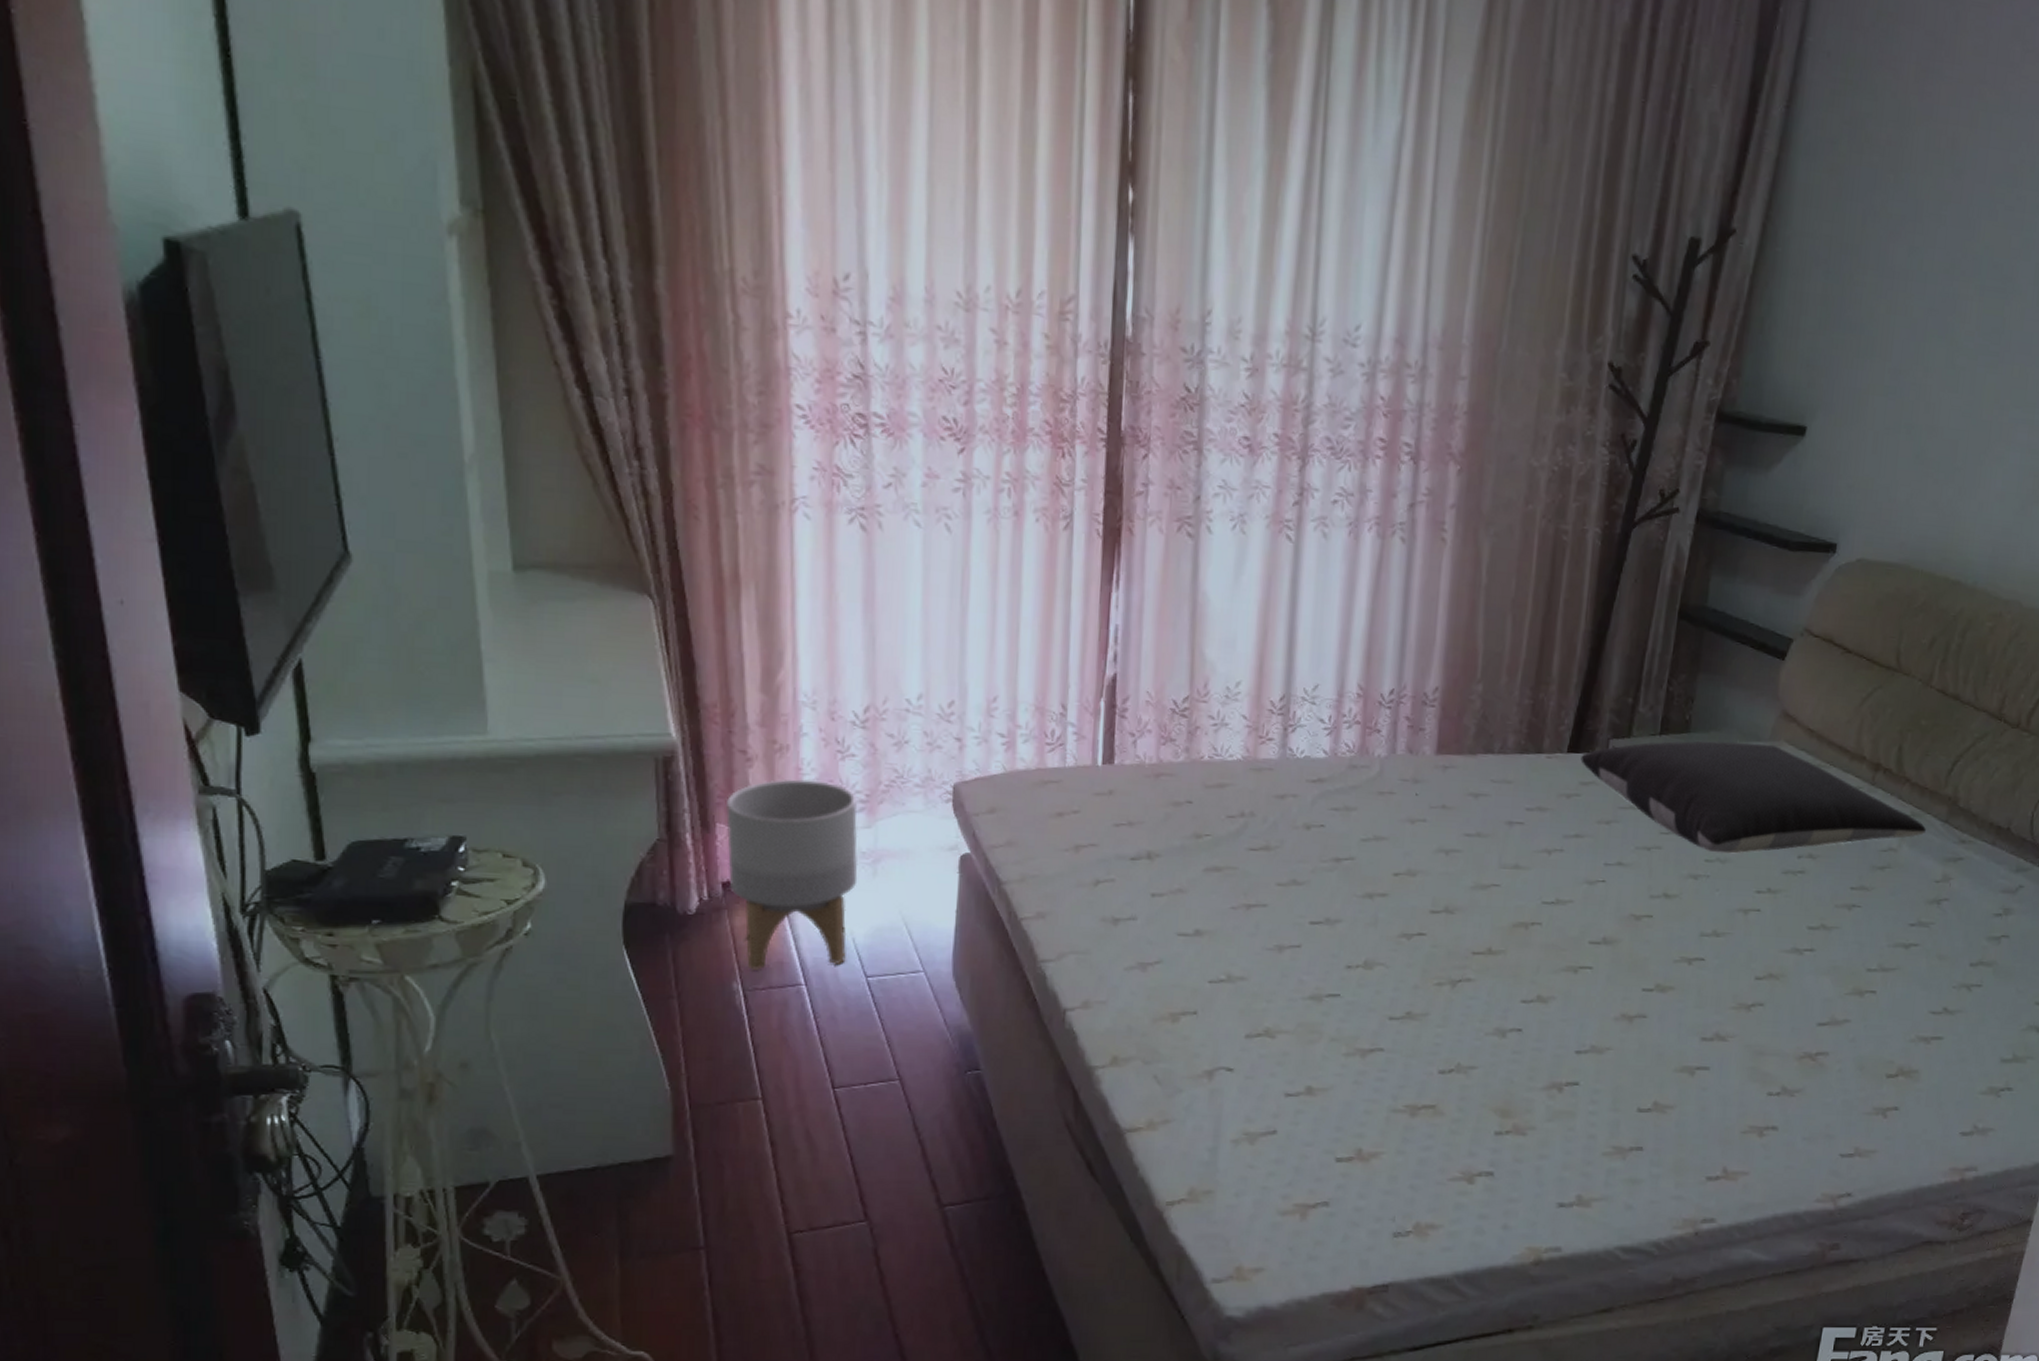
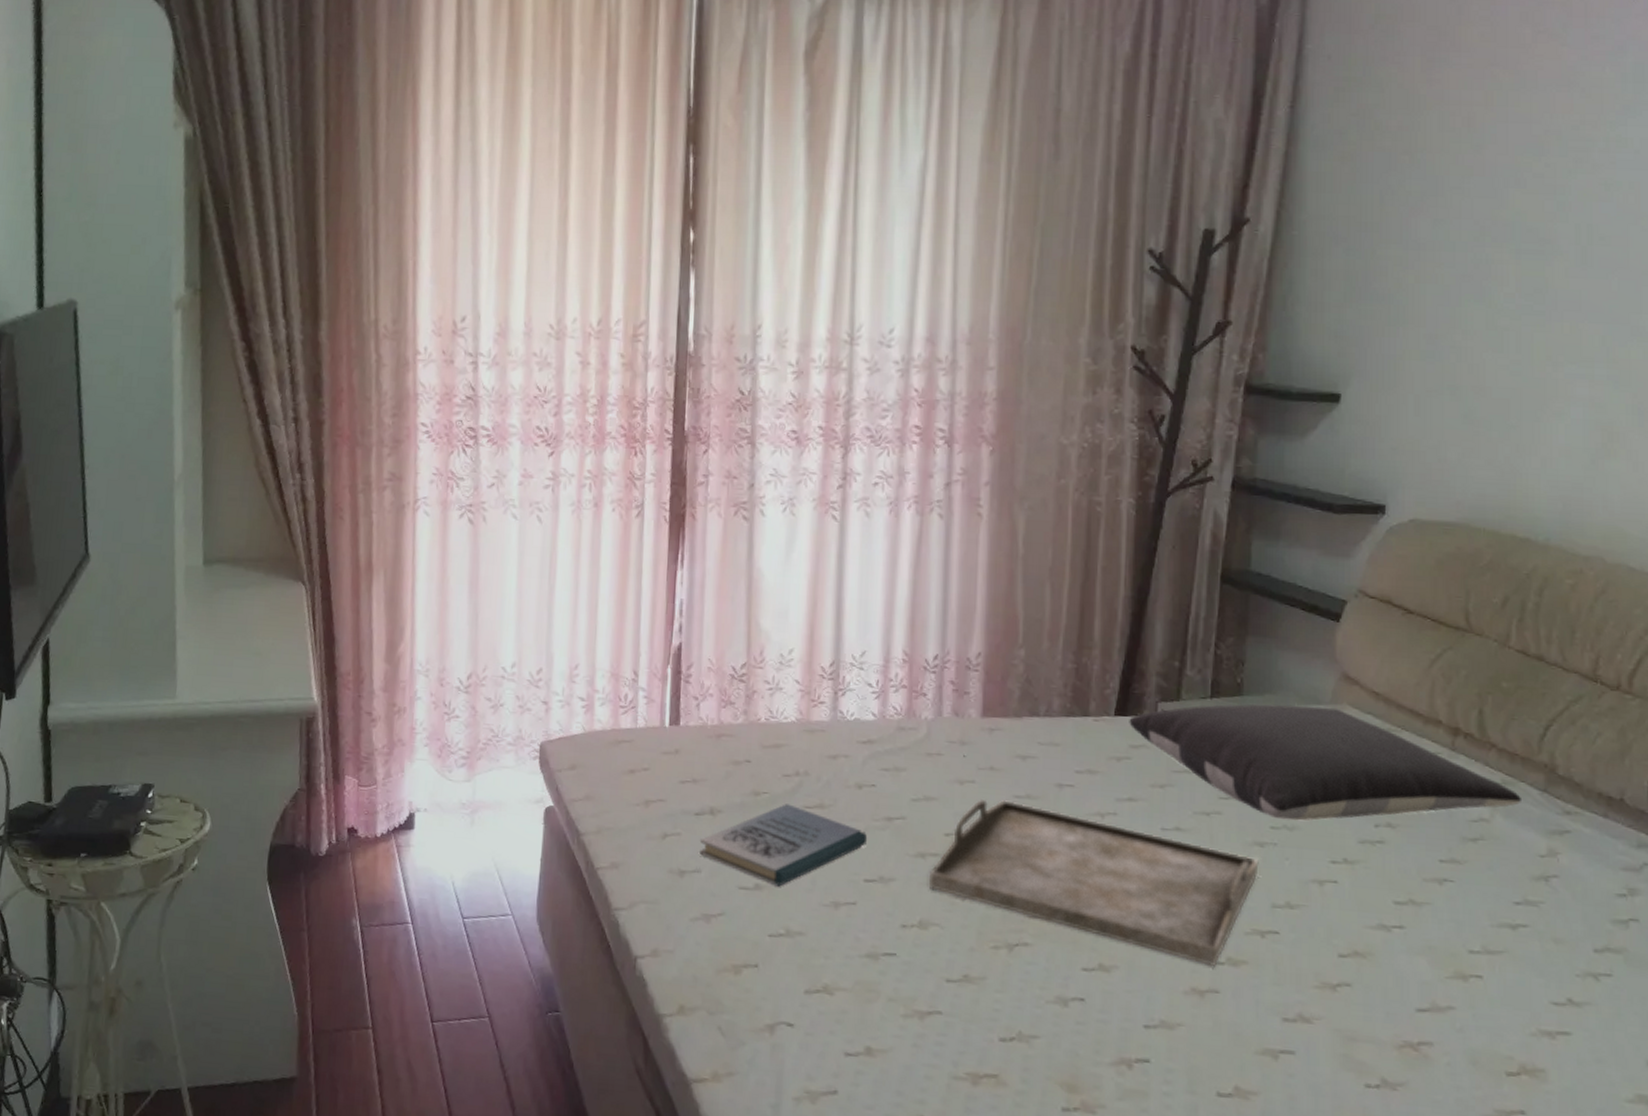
planter: present [725,779,858,970] -> none [353,737,460,908]
book: none [1135,846,1315,932] -> present [700,804,868,887]
serving tray: none [1375,837,1692,994] -> present [928,798,1259,967]

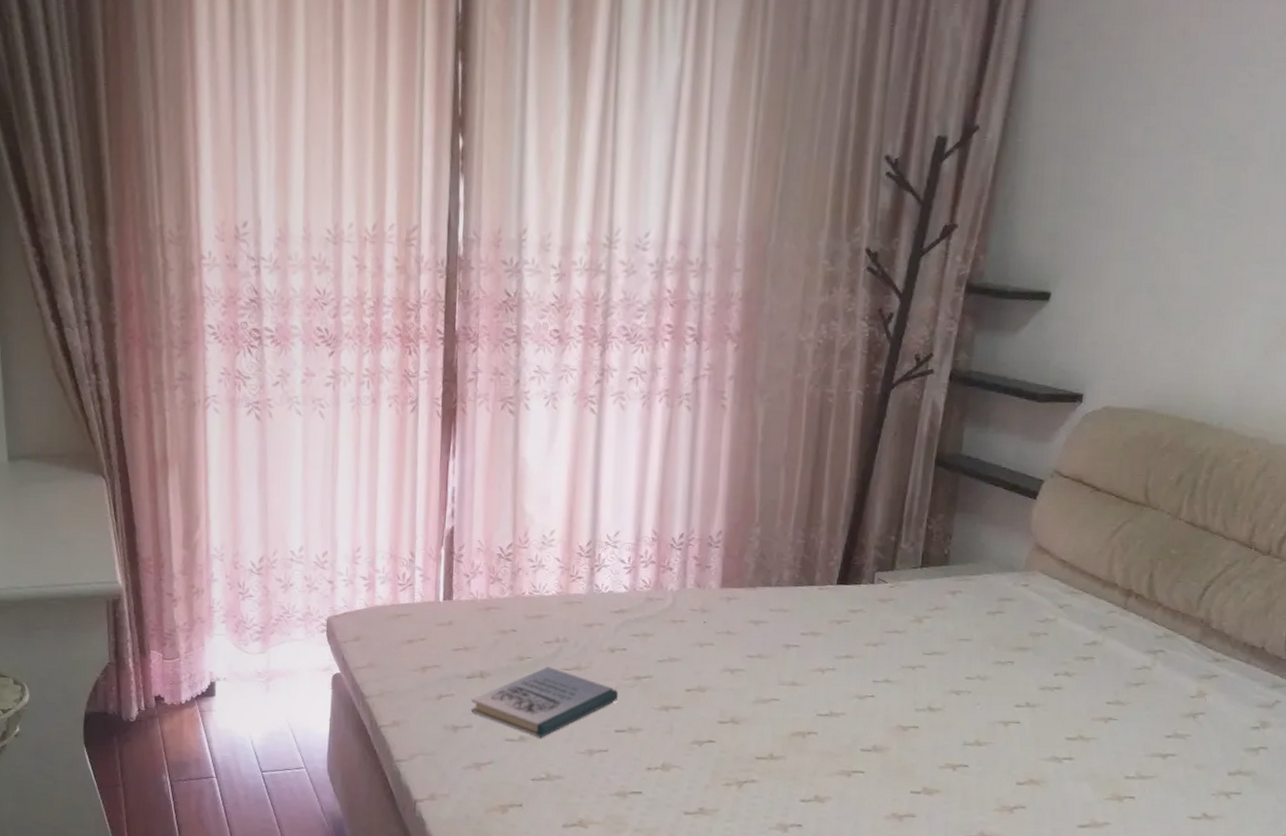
serving tray: present [928,798,1259,967] -> none [670,659,955,796]
pillow: present [1129,704,1521,821] -> none [849,572,1179,672]

